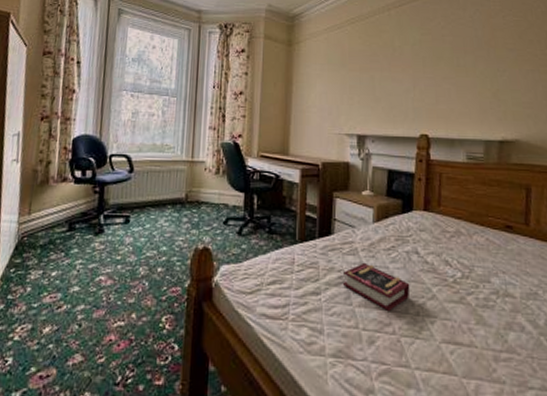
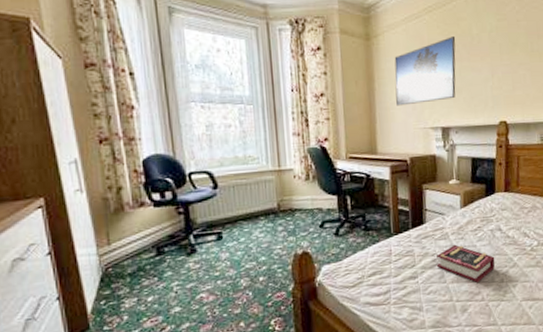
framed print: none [313,47,377,110] -> present [394,36,456,106]

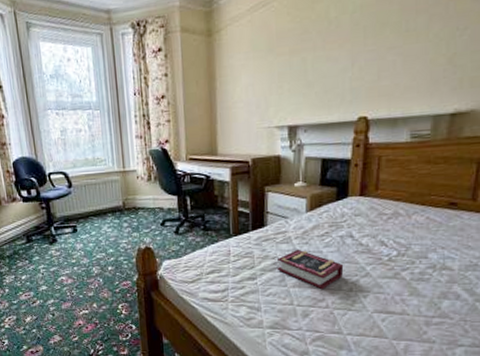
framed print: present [394,36,456,106] -> none [237,23,309,105]

